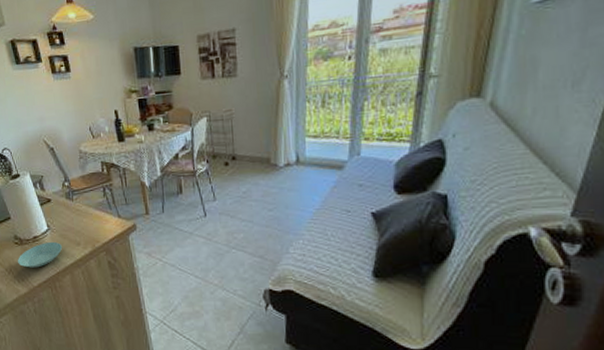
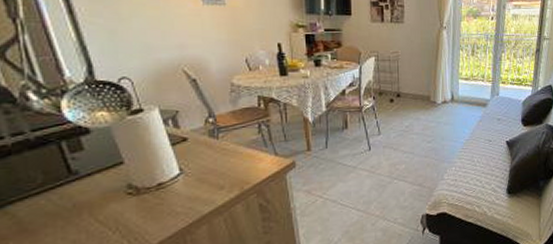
saucer: present [18,242,63,268] -> none [130,188,200,223]

